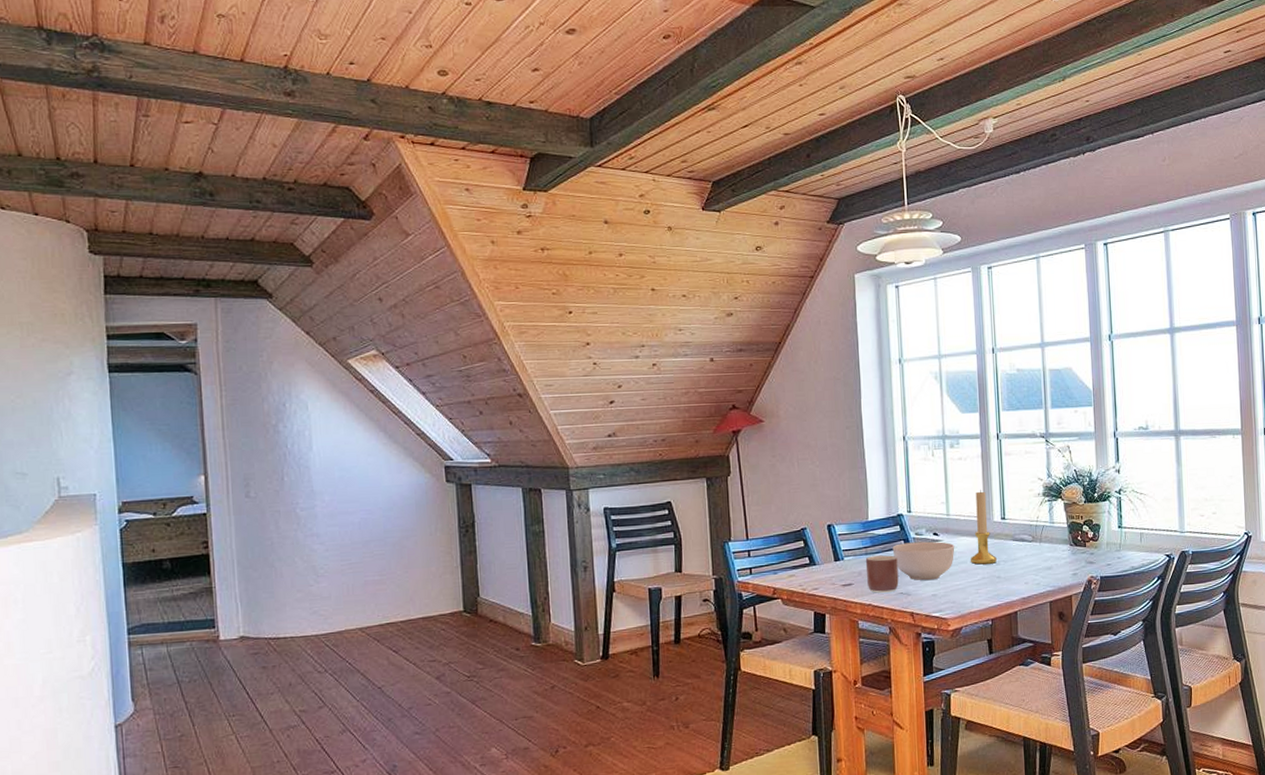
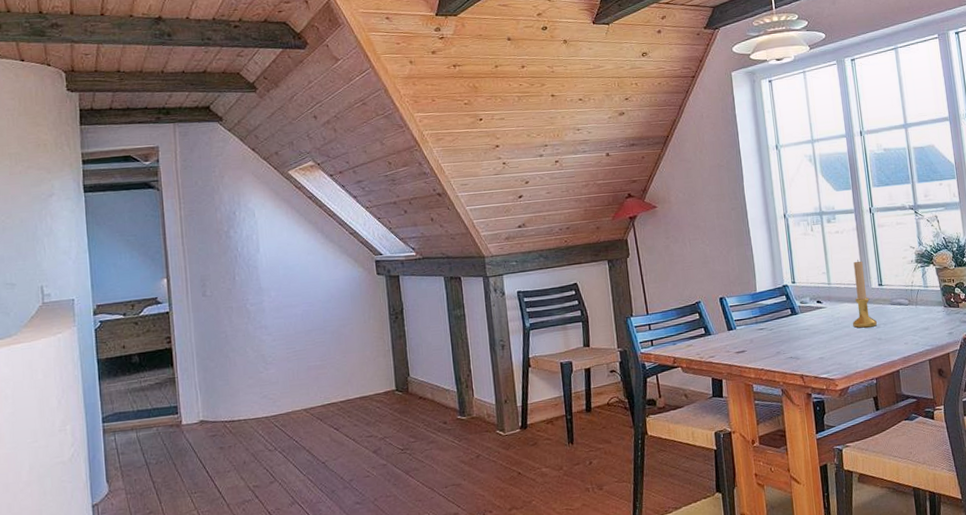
mug: present [865,555,899,594] -> none [756,323,788,359]
bowl: present [892,541,955,581] -> none [780,308,838,345]

